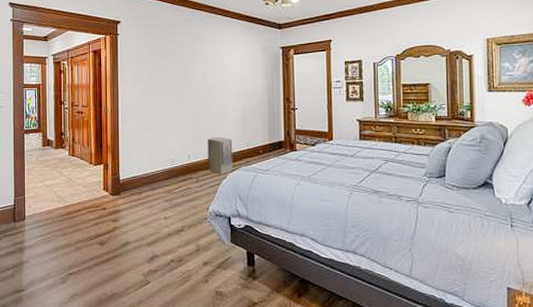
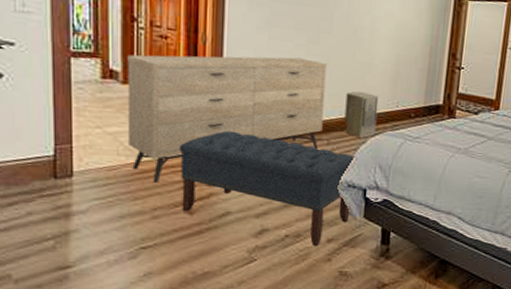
dresser: none [58,116,192,221] -> present [127,54,327,183]
bench: none [93,177,221,268] -> present [180,130,357,246]

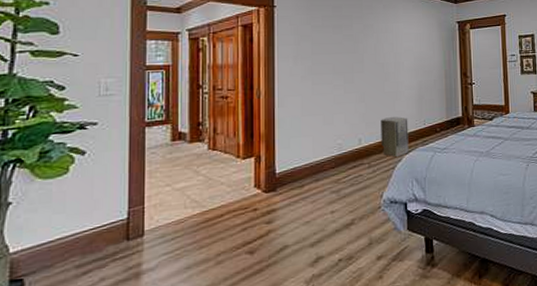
dresser: present [127,54,327,183] -> none [193,96,363,229]
bench: present [180,130,357,246] -> none [240,169,396,265]

